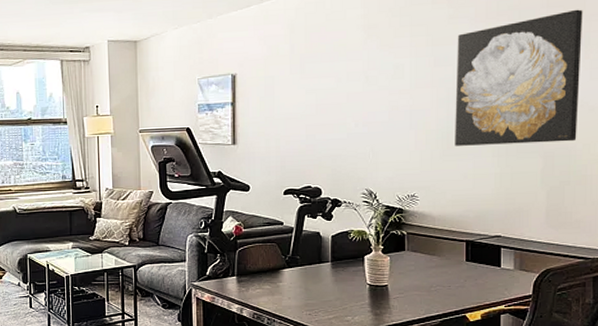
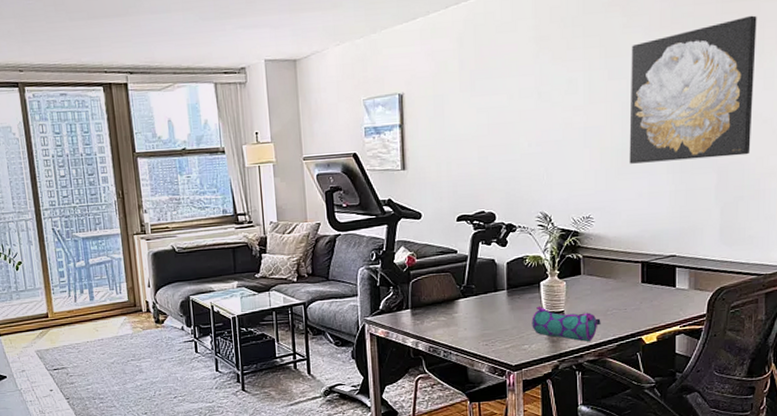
pencil case: none [355,279,424,316] -> present [532,306,601,342]

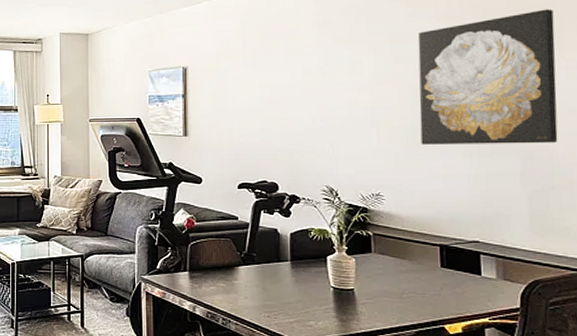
pencil case: present [532,306,601,342] -> none [318,281,396,324]

